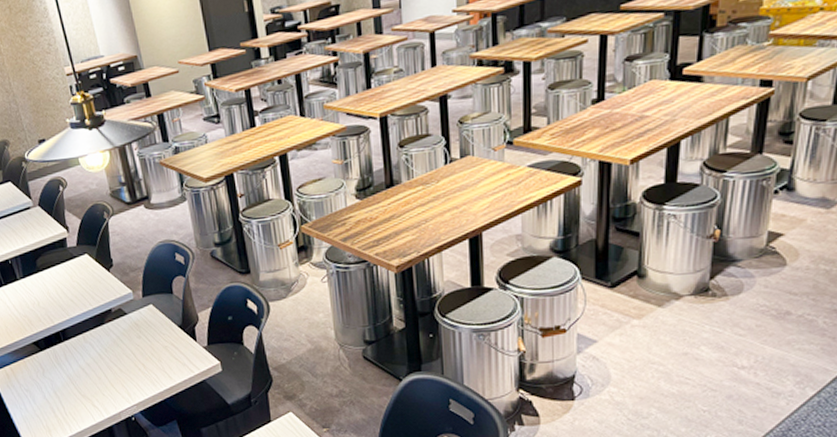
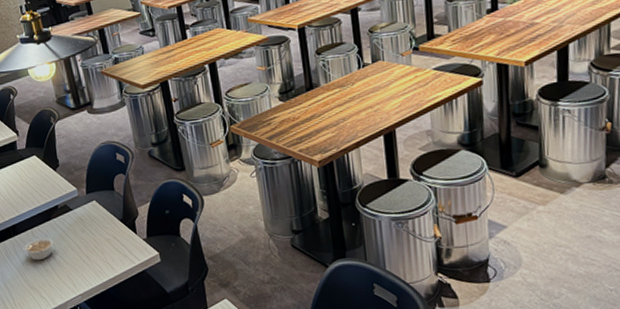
legume: none [74,343,107,368] -> present [23,238,53,261]

